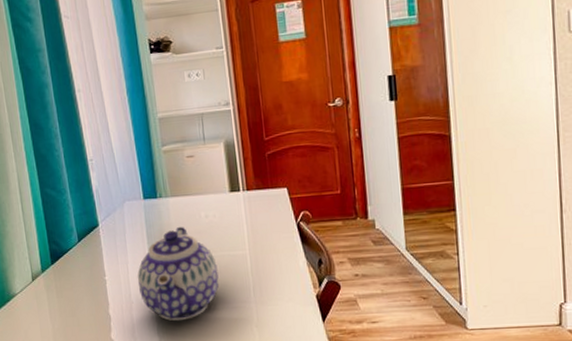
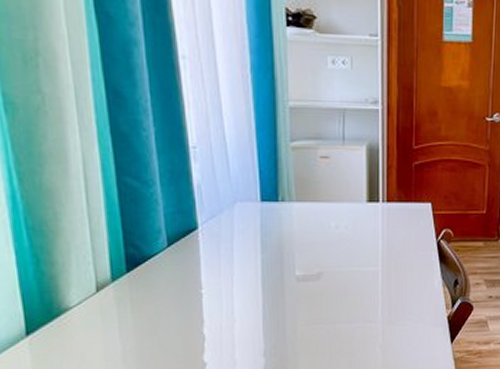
teapot: present [137,226,219,321] -> none [245,236,344,341]

